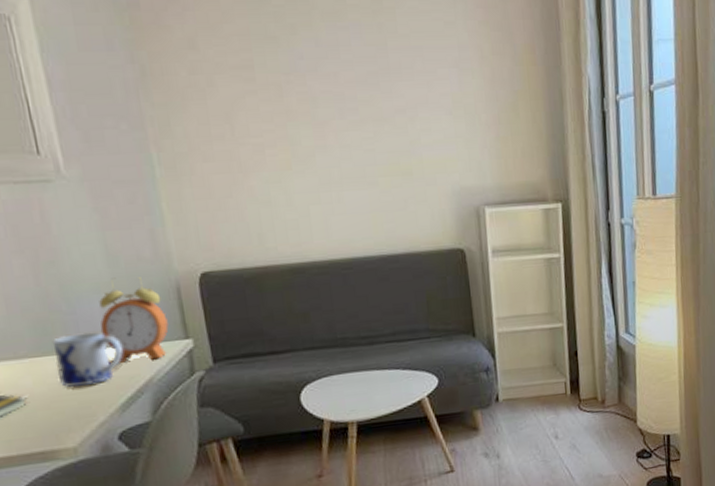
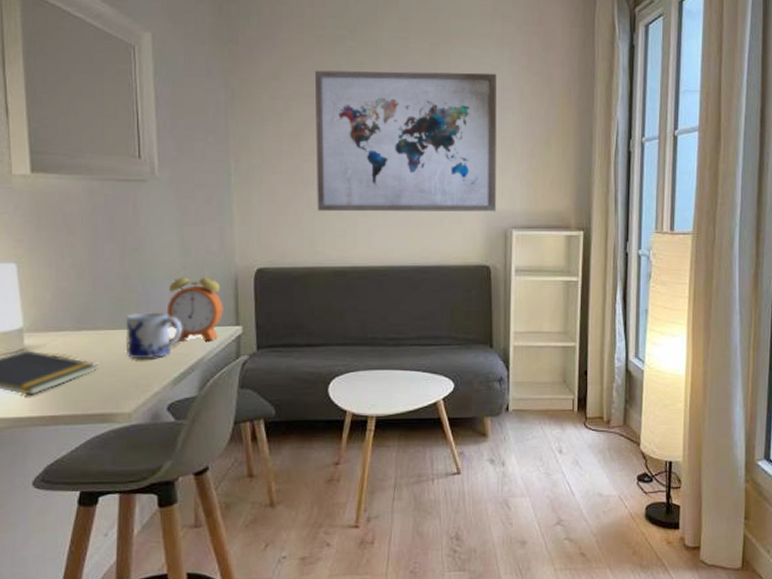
wall art: none [238,30,466,202] -> present [314,70,497,212]

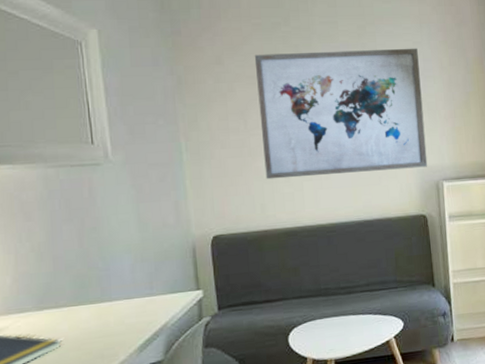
mug: present [125,312,182,358] -> none [88,285,144,331]
alarm clock: present [166,266,223,342] -> none [128,240,184,311]

